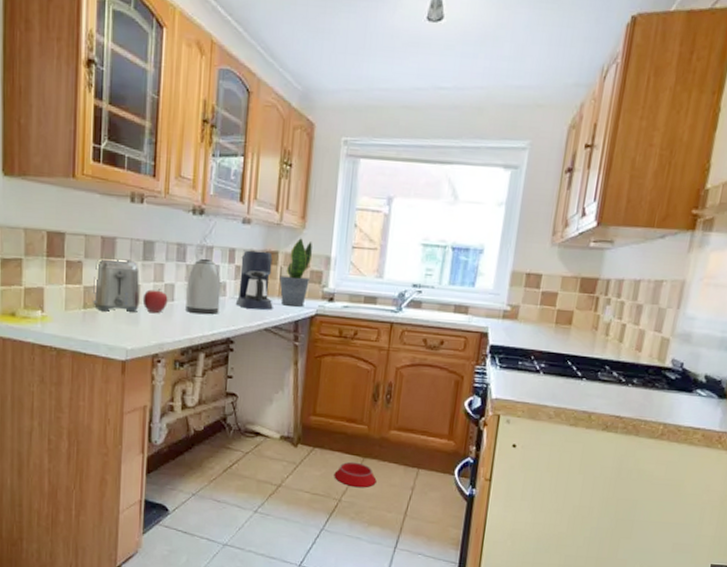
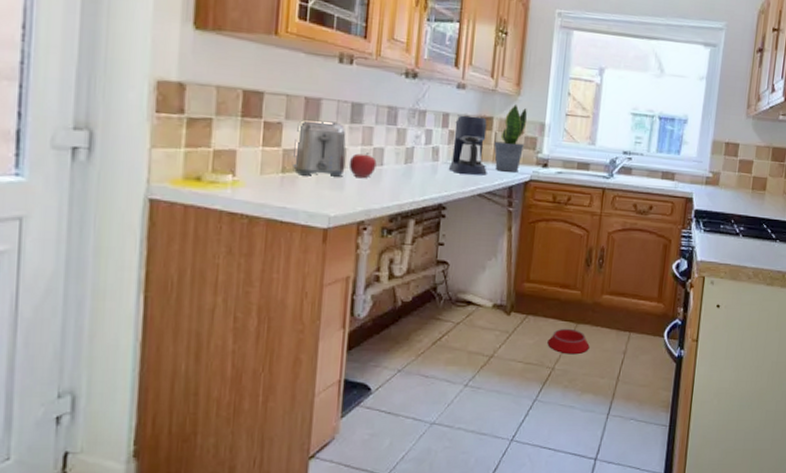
kettle: present [185,259,221,314] -> none [395,123,434,179]

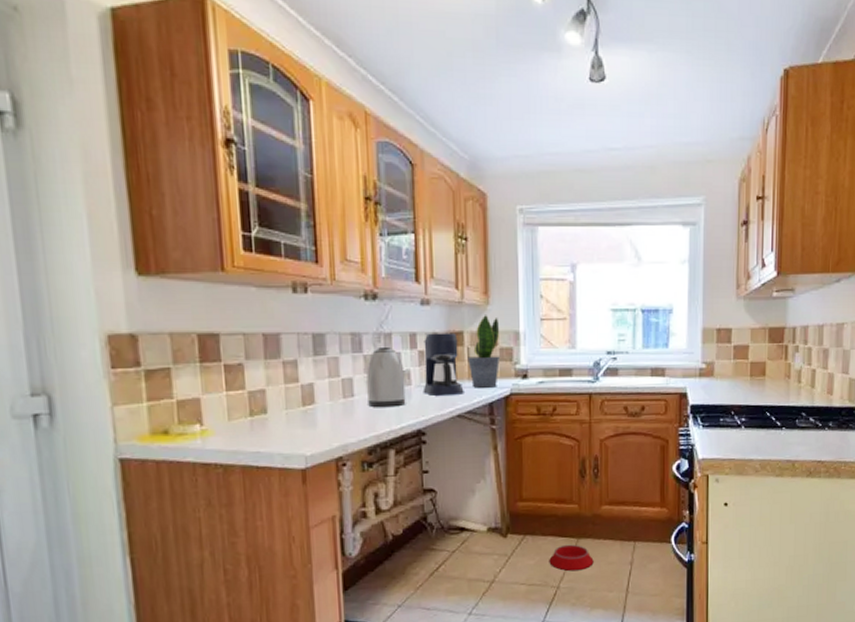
toaster: present [293,120,346,177] -> none [259,357,315,417]
fruit: present [348,153,377,178] -> none [318,385,347,412]
kettle: none [395,123,434,179] -> present [366,348,406,407]

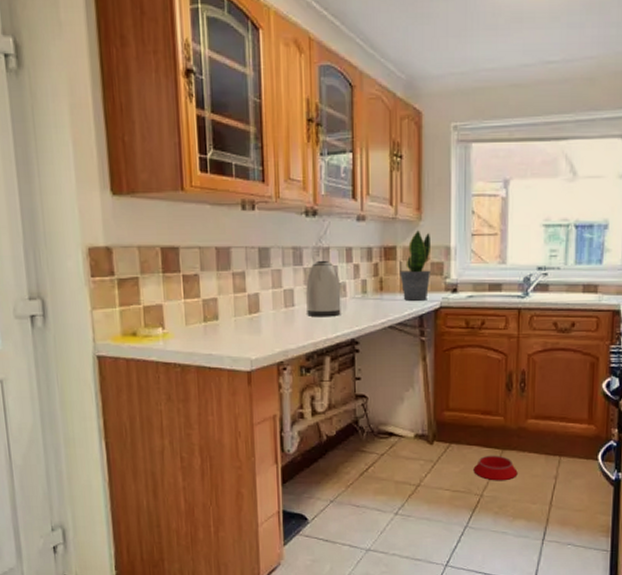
coffee maker: present [423,332,464,396] -> none [357,247,396,307]

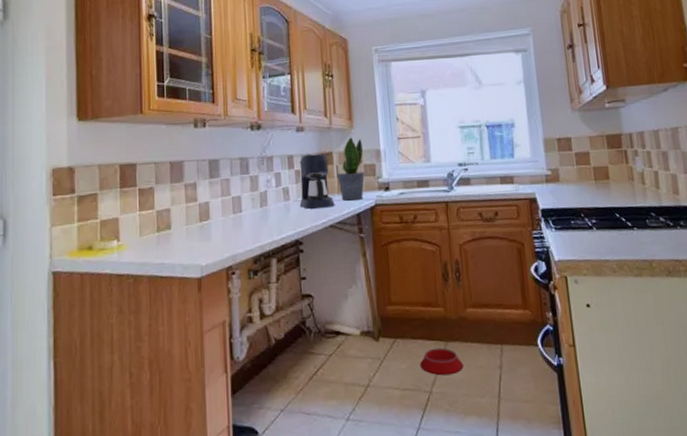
kettle: present [306,261,341,316] -> none [252,169,285,221]
coffee maker: none [357,247,396,307] -> present [299,153,335,209]

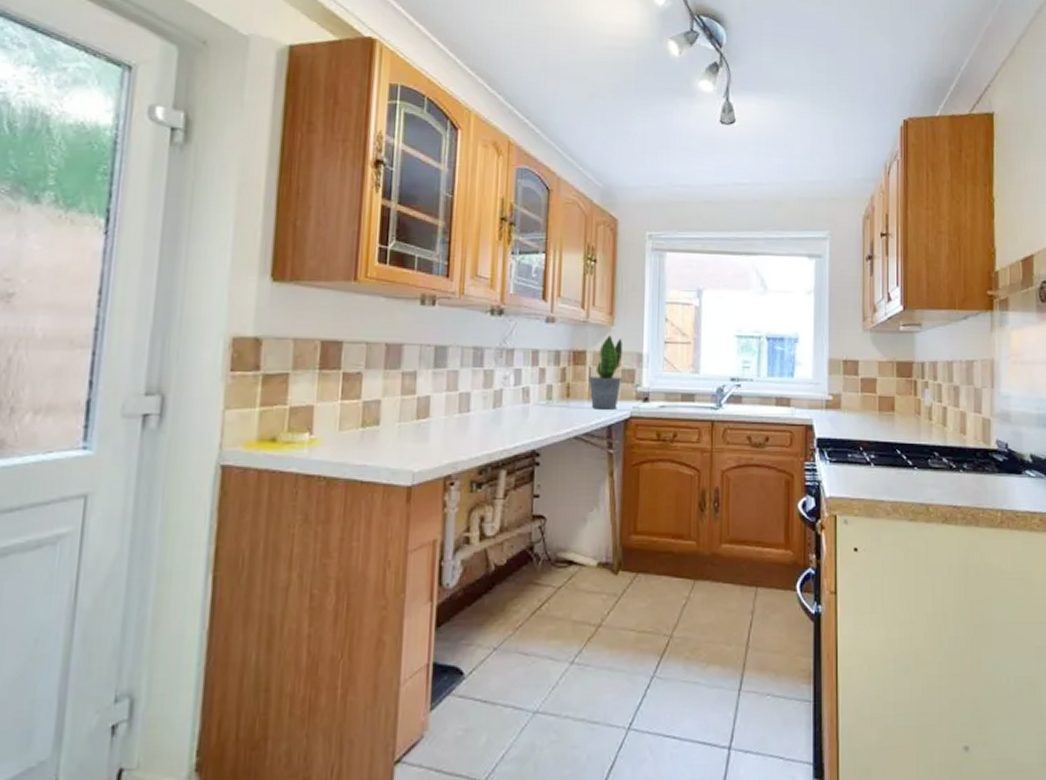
coffee maker: present [299,153,335,209] -> none [540,351,583,415]
pet bowl: present [420,347,464,376] -> none [662,586,711,618]

